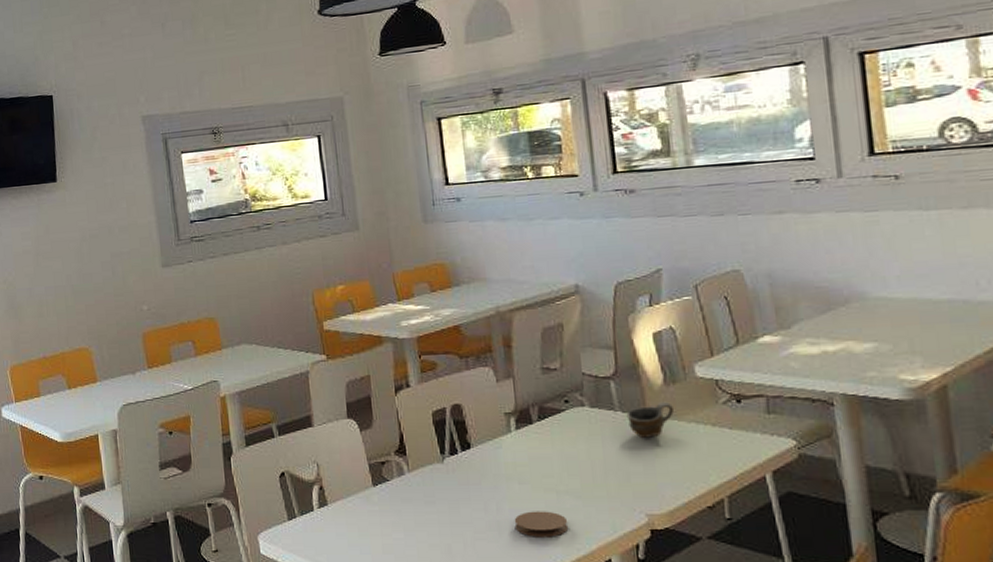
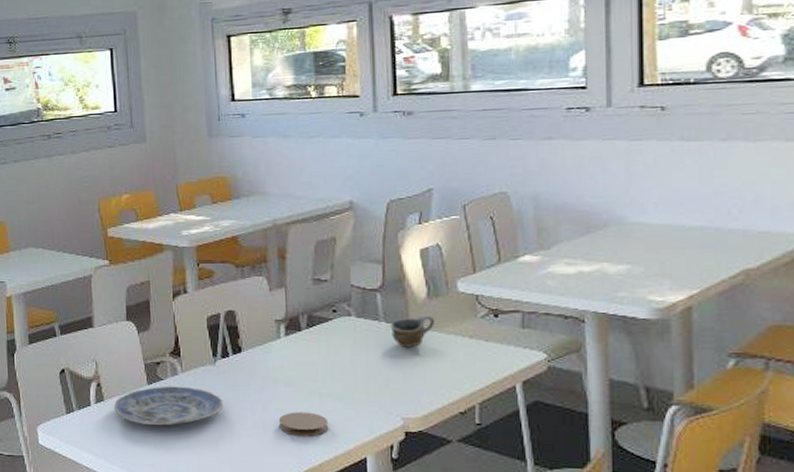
plate: none [339,487,455,531] -> present [114,386,224,426]

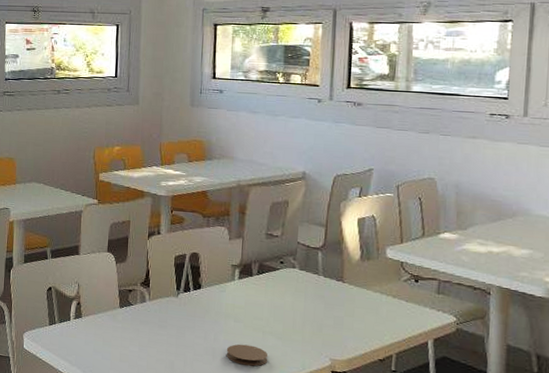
plate: present [114,386,224,426] -> none [90,310,182,345]
cup: present [390,313,436,347] -> none [327,273,366,300]

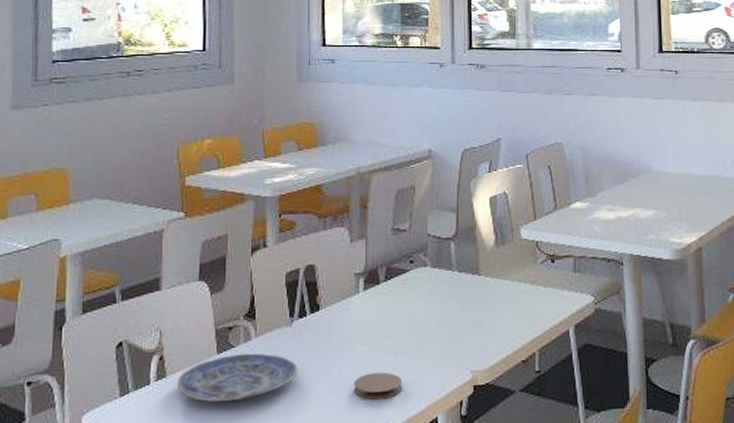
plate: none [90,310,182,345] -> present [178,353,299,403]

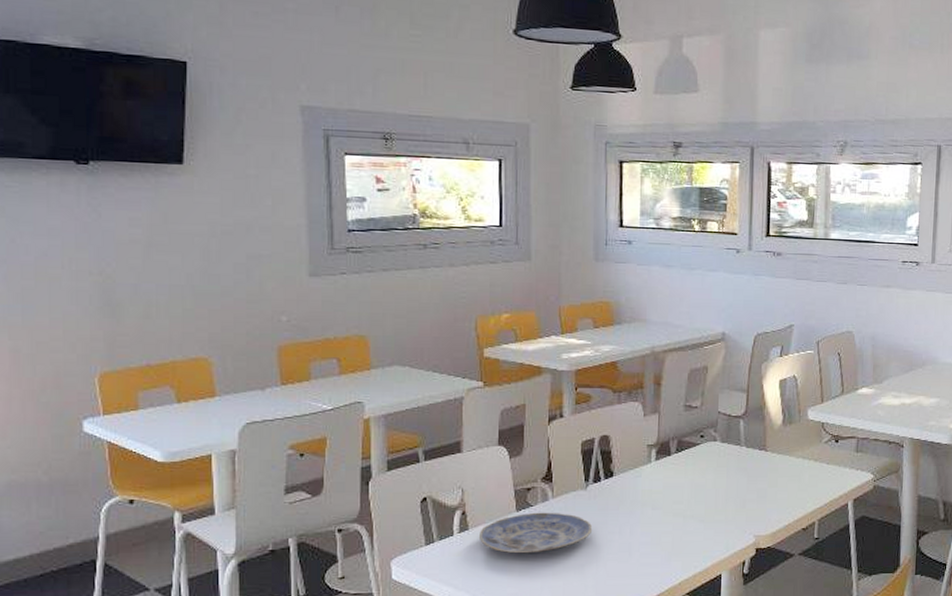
coaster: present [353,372,403,400] -> none [644,533,690,557]

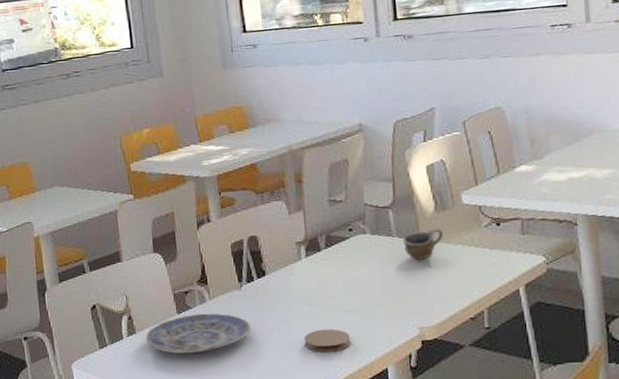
coaster: none [644,533,690,557] -> present [303,328,351,353]
cup: none [749,439,788,470] -> present [402,226,444,260]

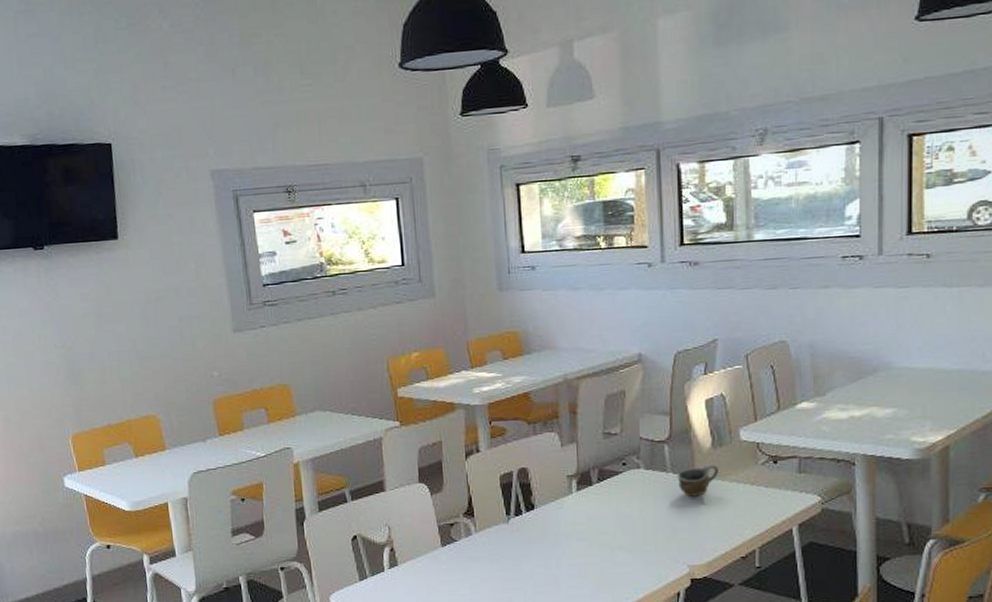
plate: present [146,313,252,354] -> none [408,546,518,588]
coaster: present [303,328,351,353] -> none [571,565,619,589]

